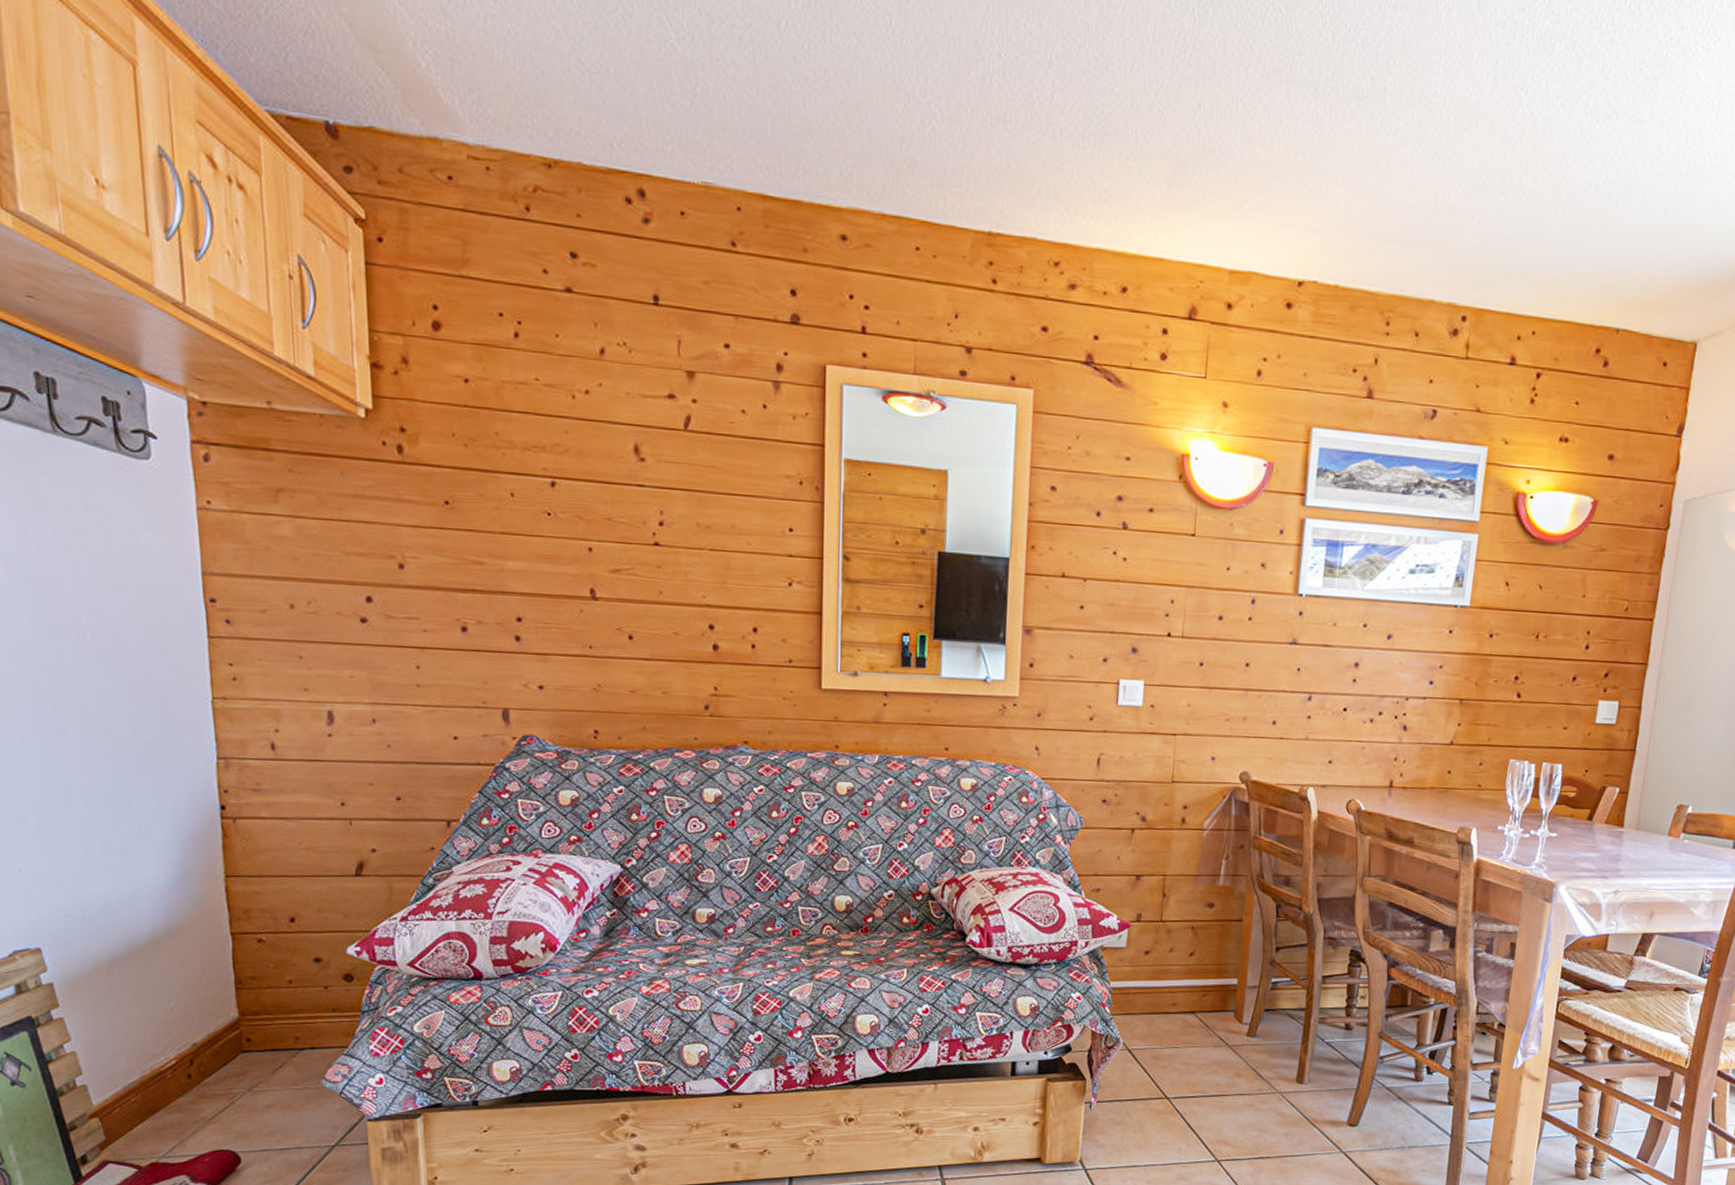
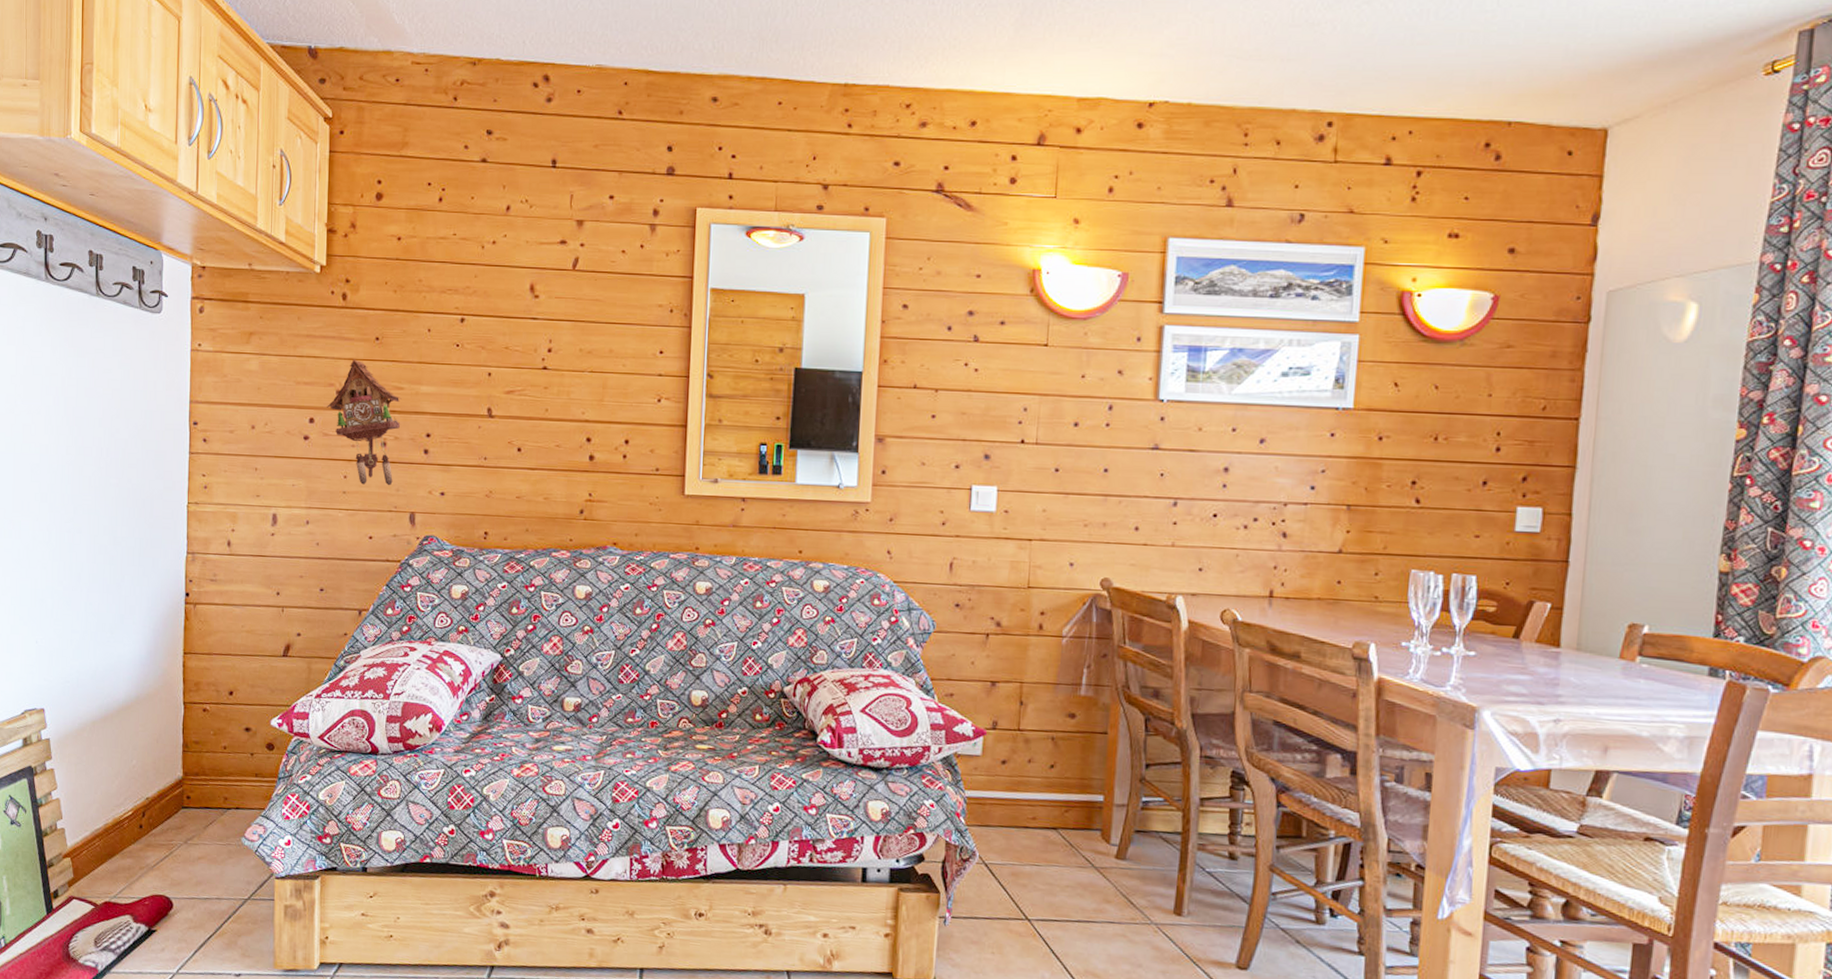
cuckoo clock: none [388,526,483,678] -> present [327,359,402,486]

